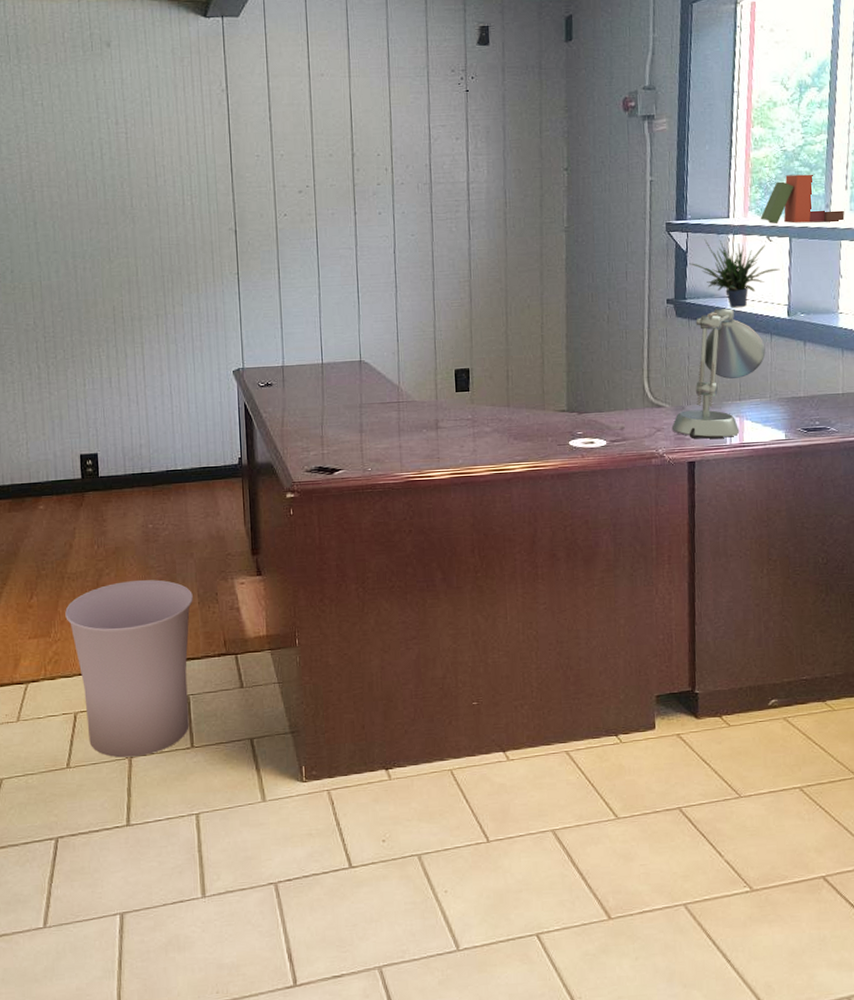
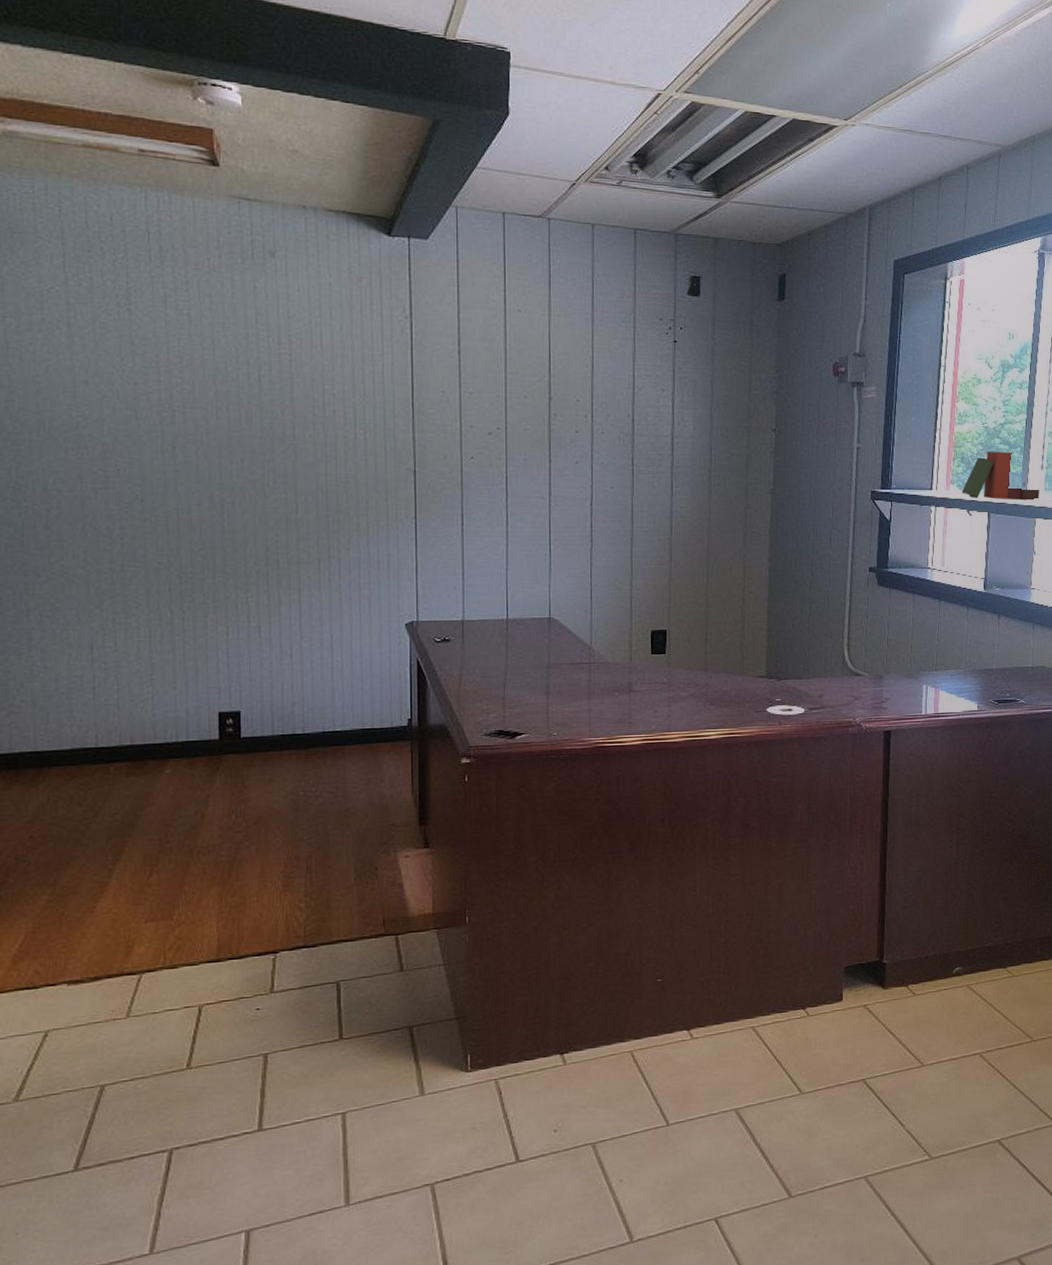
waste bin: present [65,579,193,758] -> none [192,853,348,1055]
desk lamp: present [671,308,766,439] -> none [869,578,962,709]
potted plant: present [689,239,780,309] -> none [892,509,978,580]

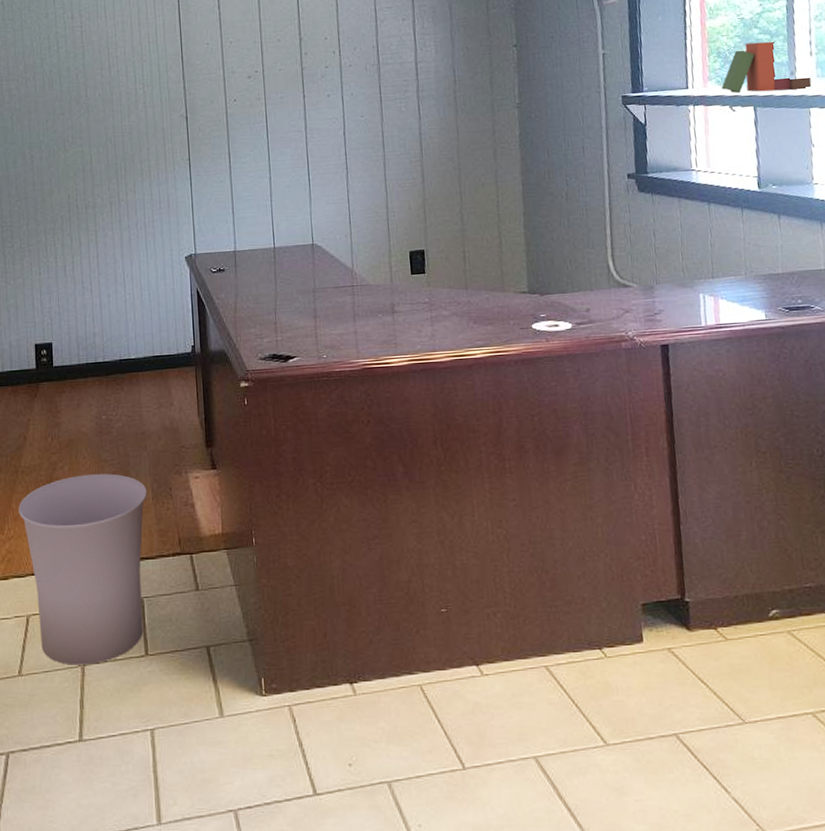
waste bin: none [192,853,348,1055] -> present [19,473,147,666]

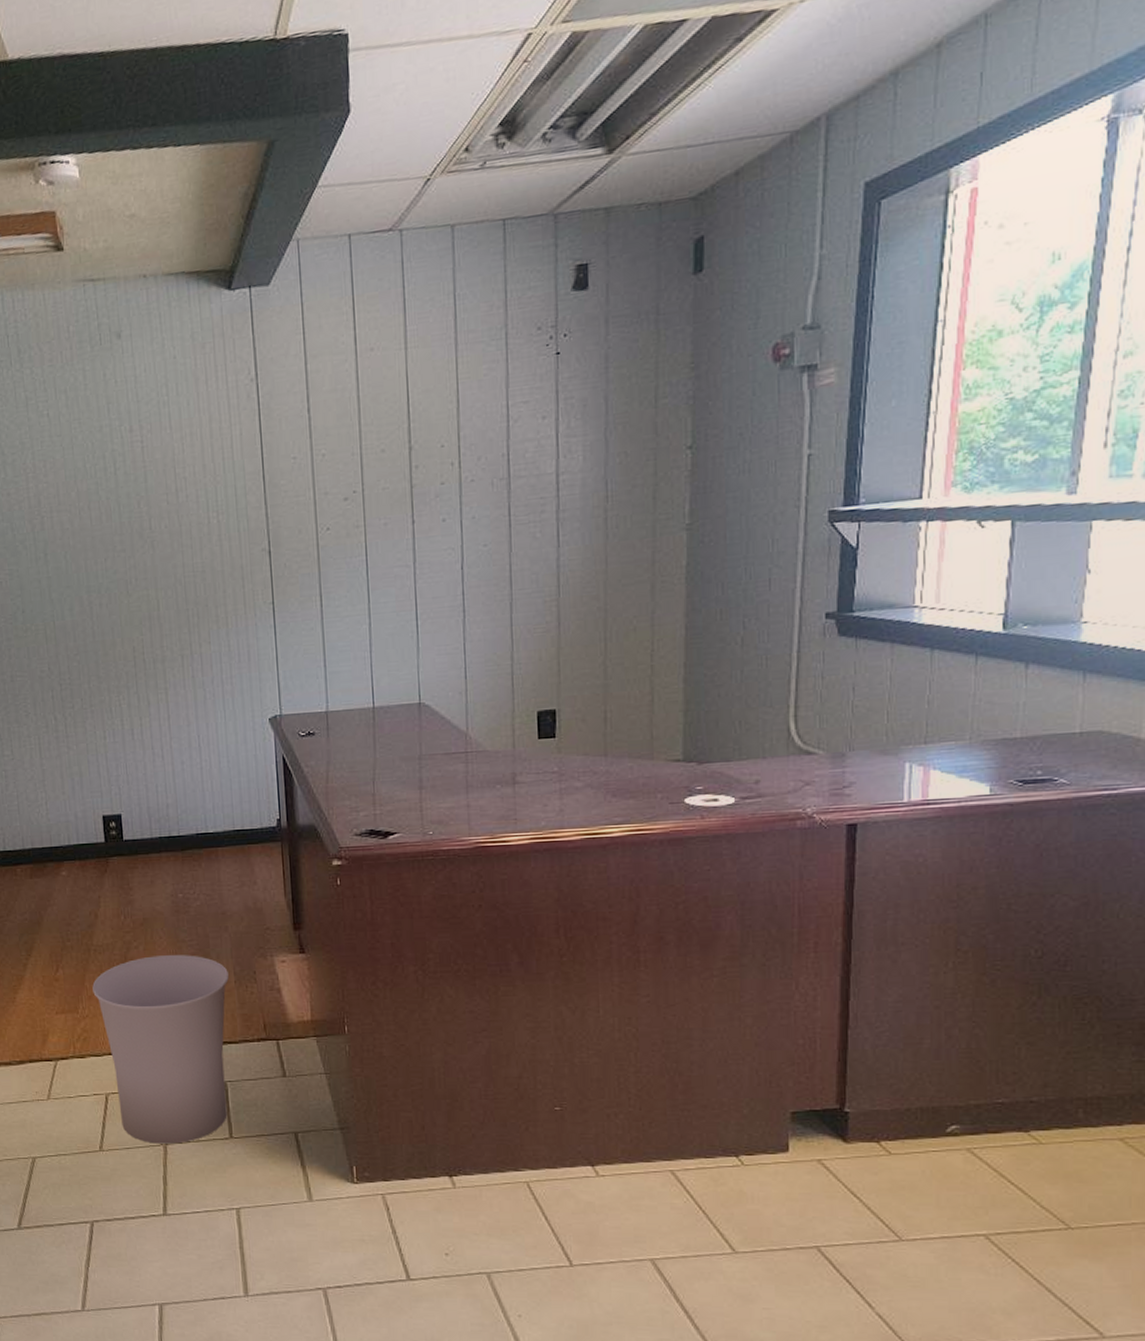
books: present [721,41,812,94] -> none [968,428,1102,504]

